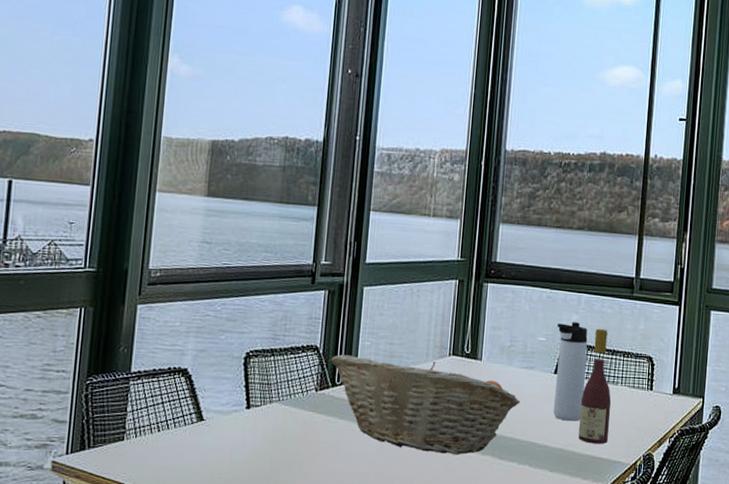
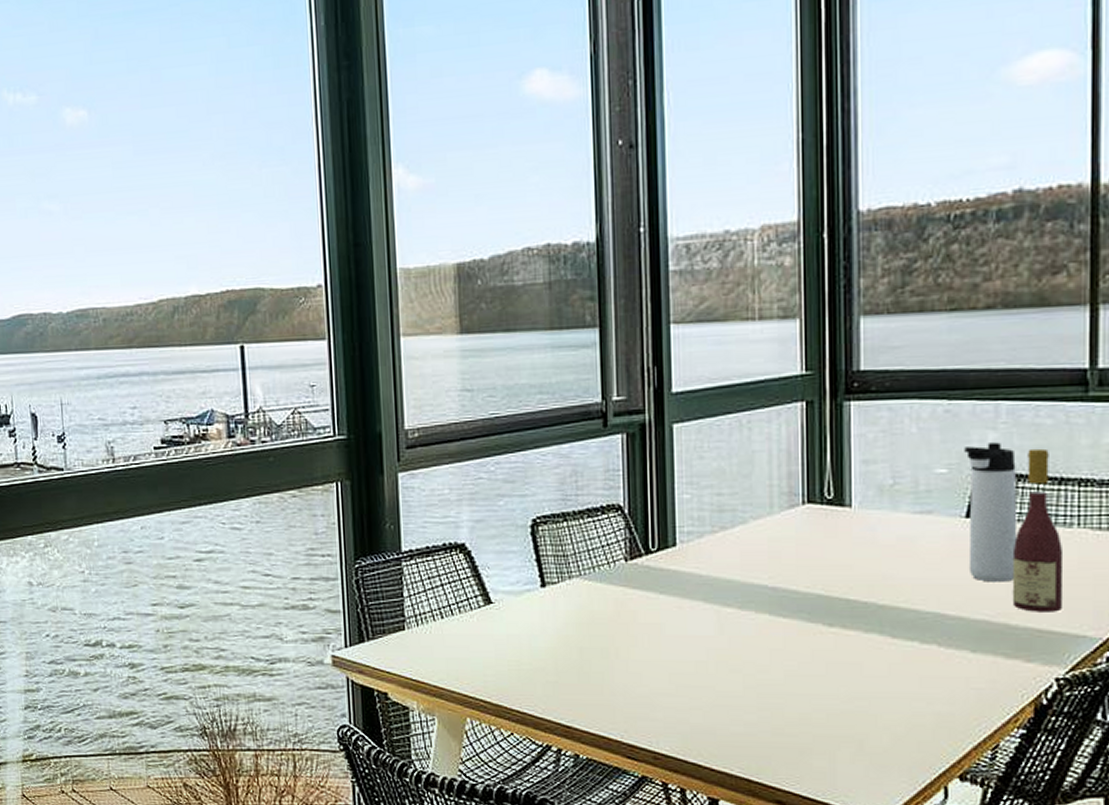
fruit basket: present [331,355,521,454] -> none [641,513,916,633]

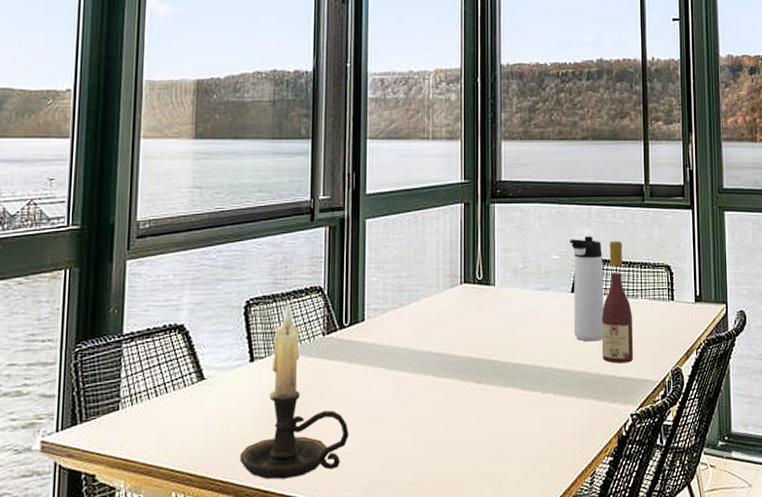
candle holder: none [536,523,662,716] -> present [240,303,349,480]

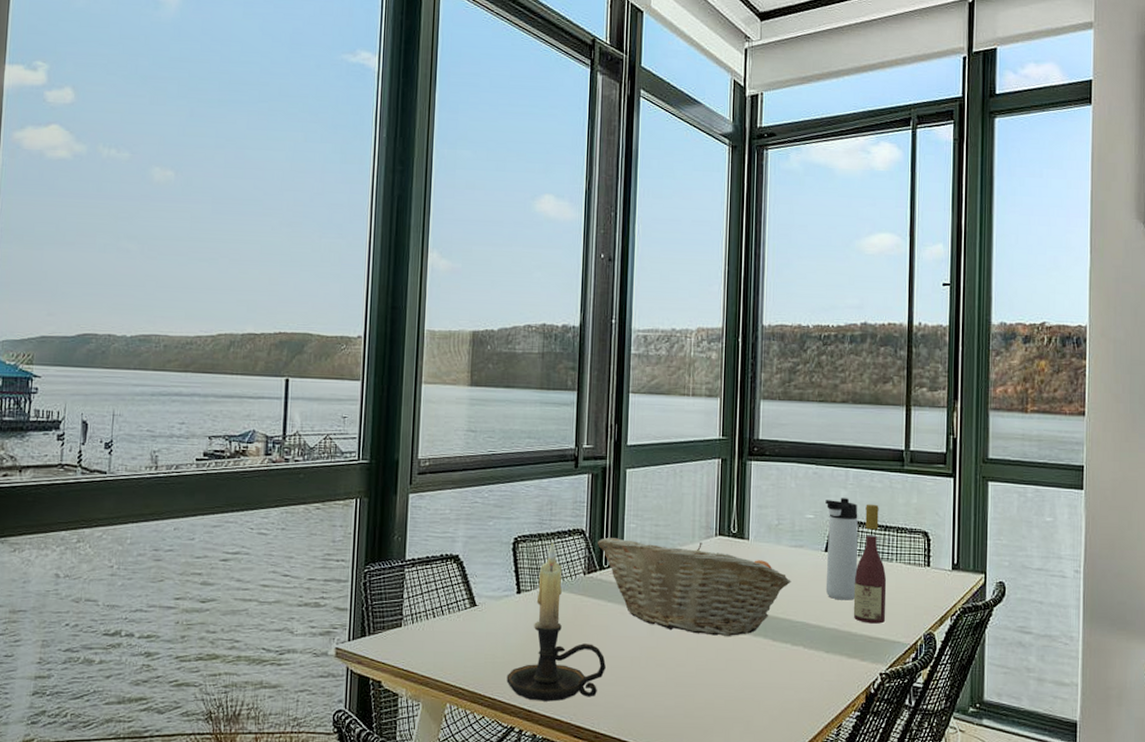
fruit basket: none [337,291,539,390] -> present [598,538,791,636]

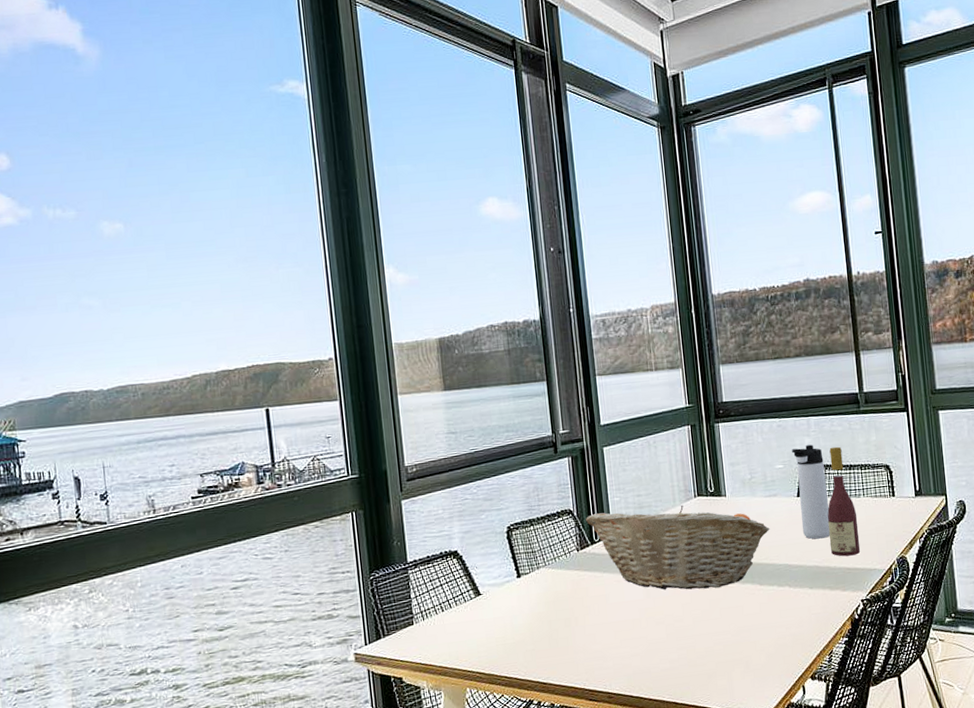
candle holder: present [506,542,606,702] -> none [519,526,610,673]

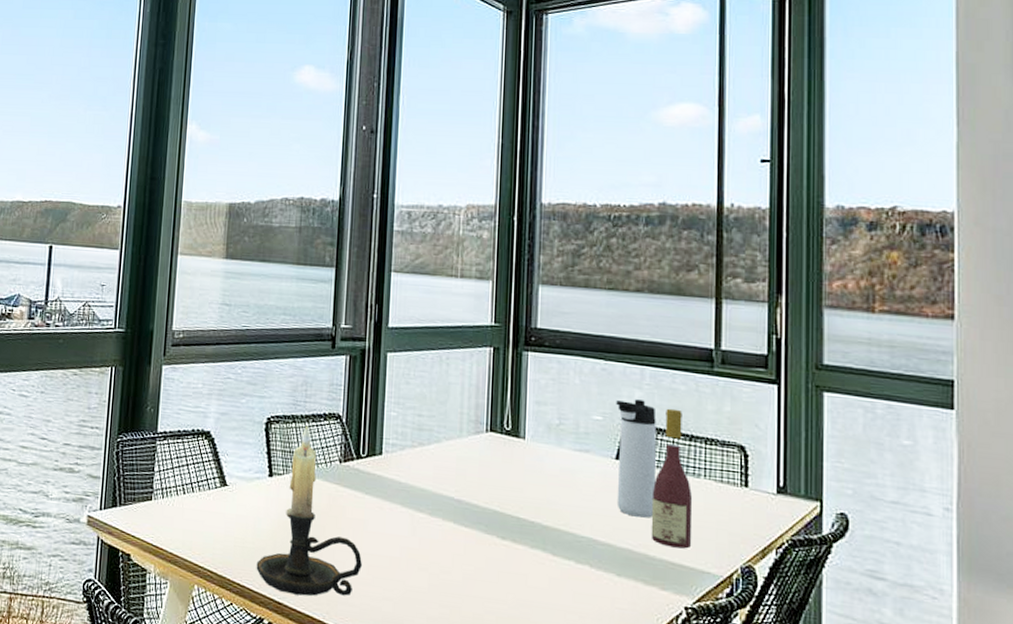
candle holder: none [519,526,610,673] -> present [256,425,362,596]
fruit basket: present [586,505,770,590] -> none [355,425,575,546]

